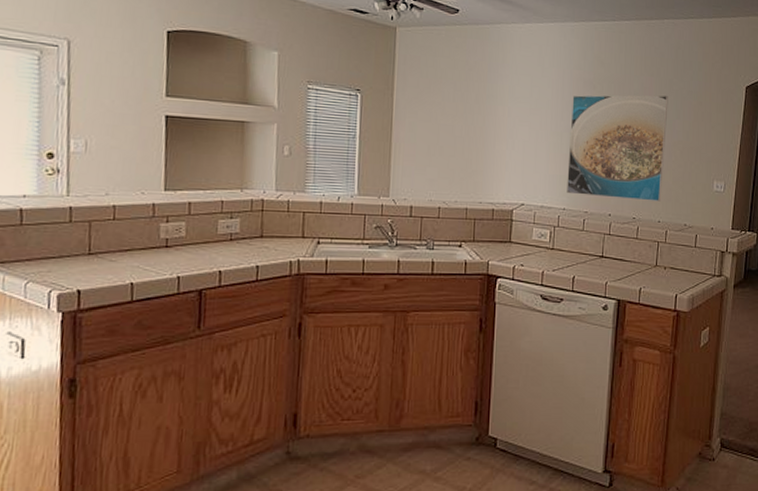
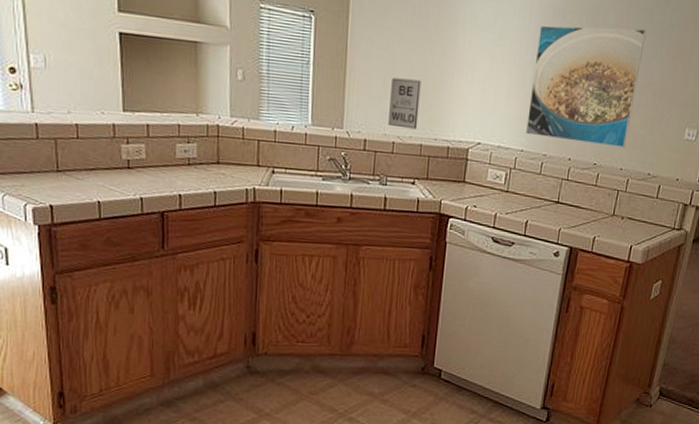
wall art: none [434,147,465,194] -> present [388,77,421,129]

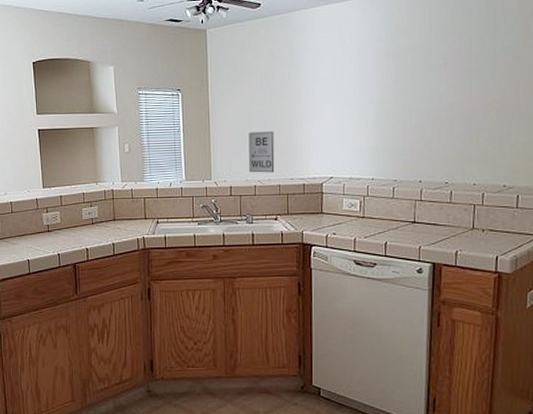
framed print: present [526,25,646,148] -> none [374,55,480,165]

